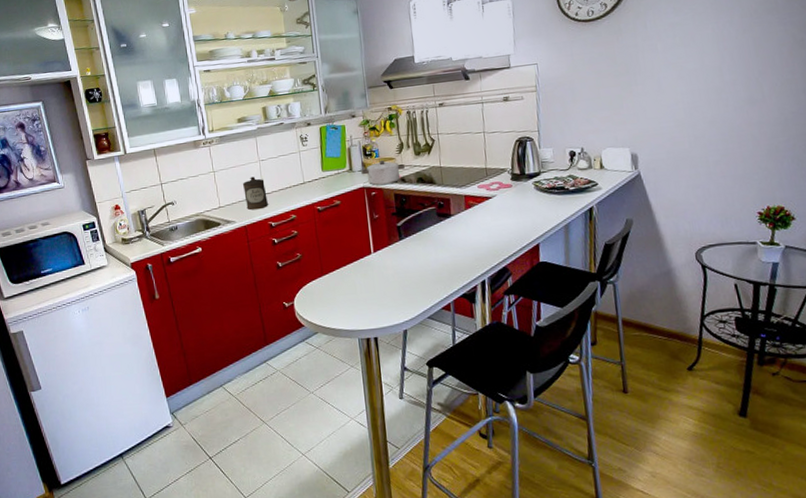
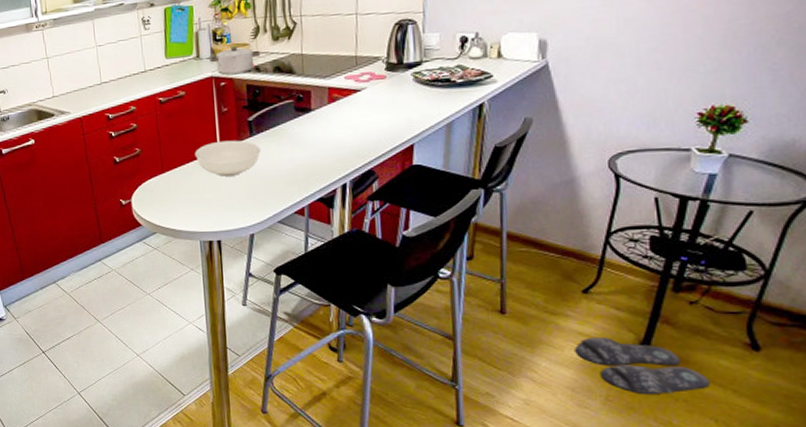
canister: present [242,176,268,211] -> none [77,63,105,101]
bowl: none [350,243,410,277] -> present [194,140,261,176]
slippers: none [687,409,798,460] -> present [575,337,710,394]

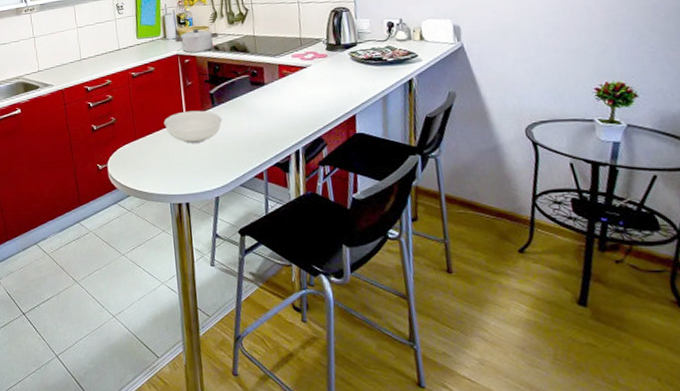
slippers: present [575,337,710,394] -> none [519,296,648,353]

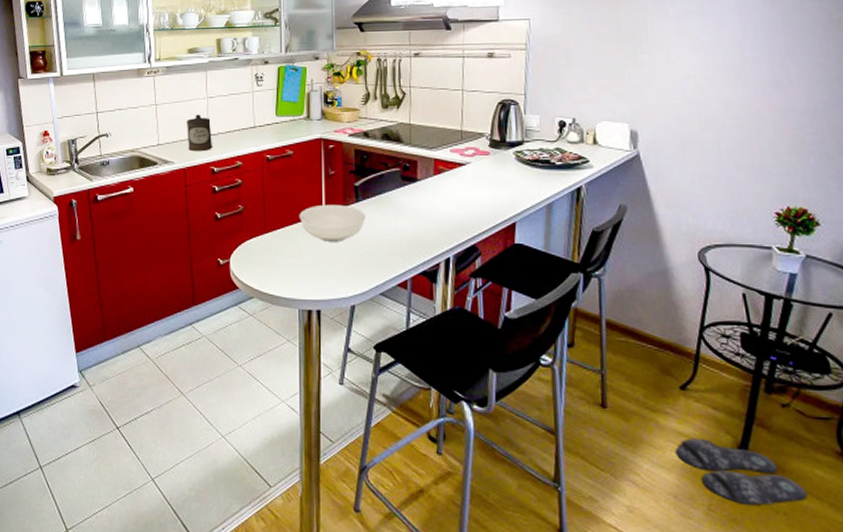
canister: none [60,42,84,75] -> present [186,114,212,152]
cooking pot: present [175,29,218,53] -> none [320,111,369,138]
slippers: none [519,296,648,353] -> present [676,438,808,506]

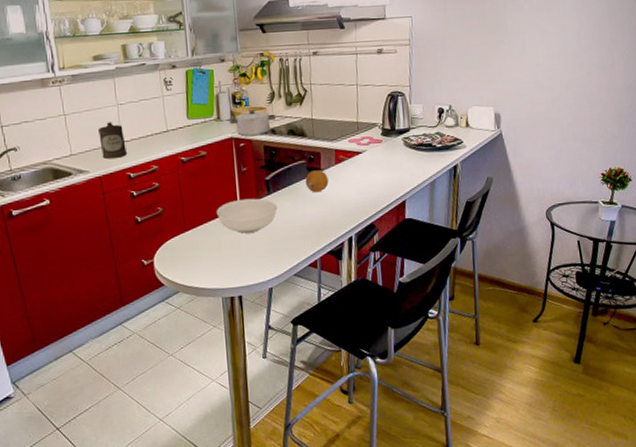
cooking pot: none [320,111,369,138] -> present [229,110,275,137]
fruit: none [398,180,425,205] -> present [305,170,329,193]
slippers: present [676,438,808,506] -> none [530,357,620,402]

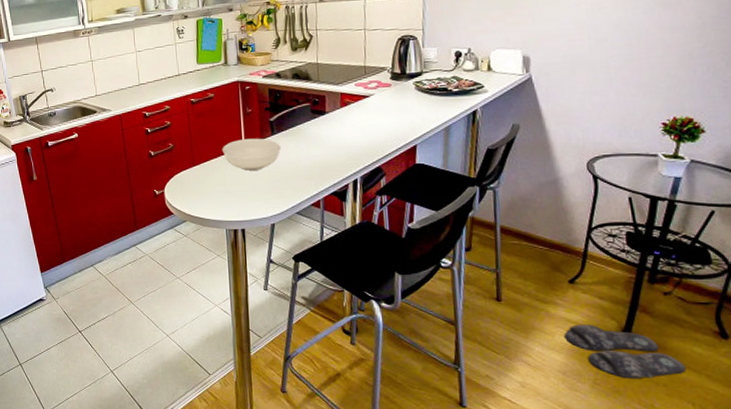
canister: present [97,122,127,160] -> none [118,67,143,100]
cooking pot: present [229,110,275,137] -> none [236,55,280,80]
fruit: present [305,170,329,193] -> none [309,113,334,135]
slippers: none [530,357,620,402] -> present [564,324,686,379]

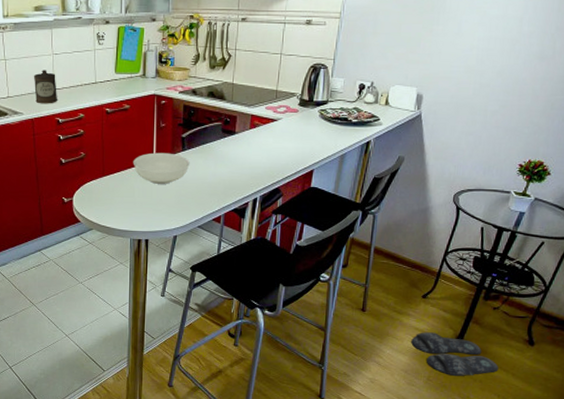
canister: none [118,67,143,100] -> present [33,70,57,104]

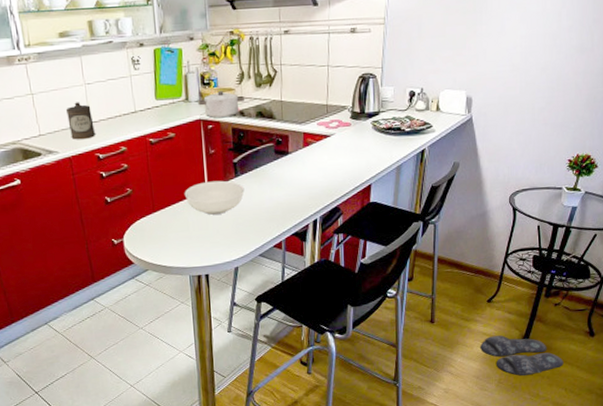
cooking pot: none [154,70,198,95] -> present [198,91,244,118]

